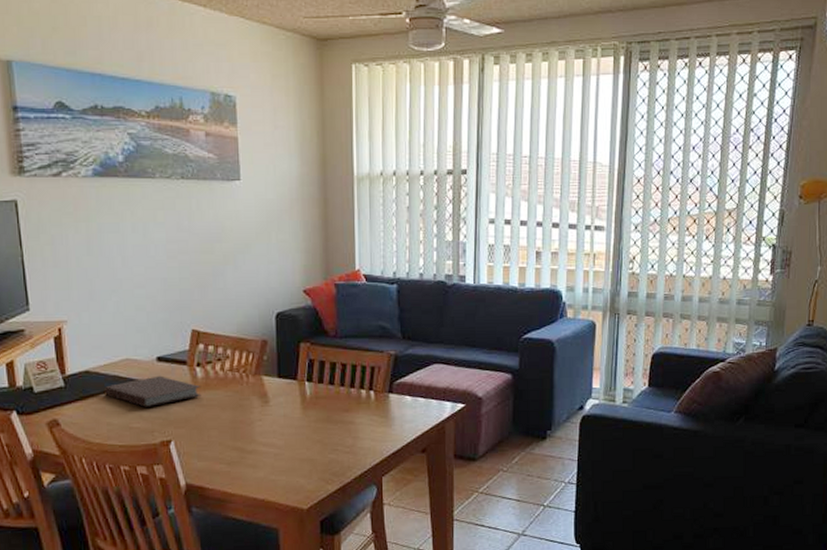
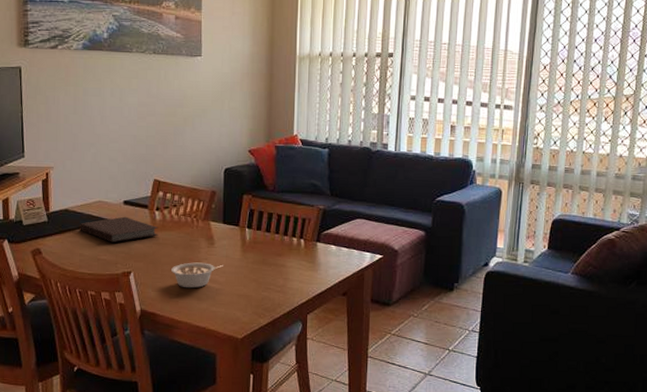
legume: none [218,424,281,456] -> present [170,262,223,289]

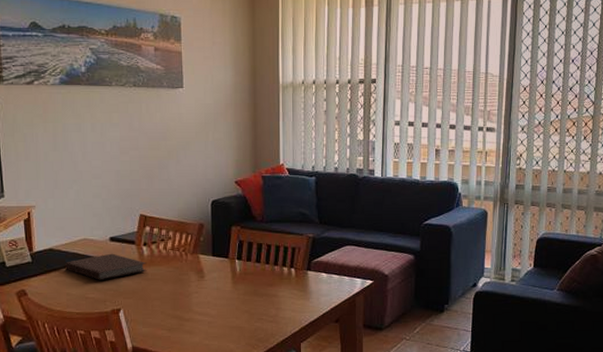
legume: present [170,262,223,289] -> none [161,296,214,323]

